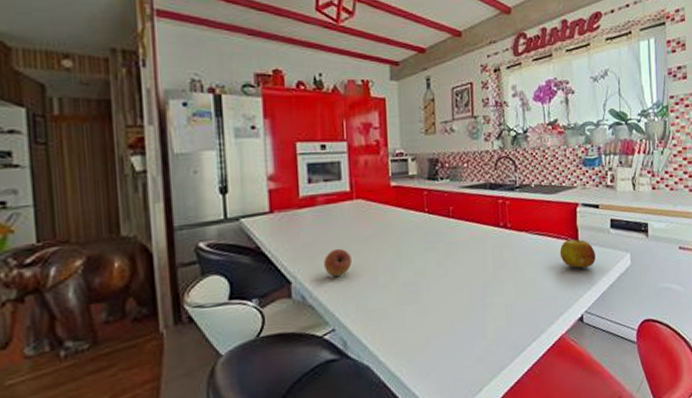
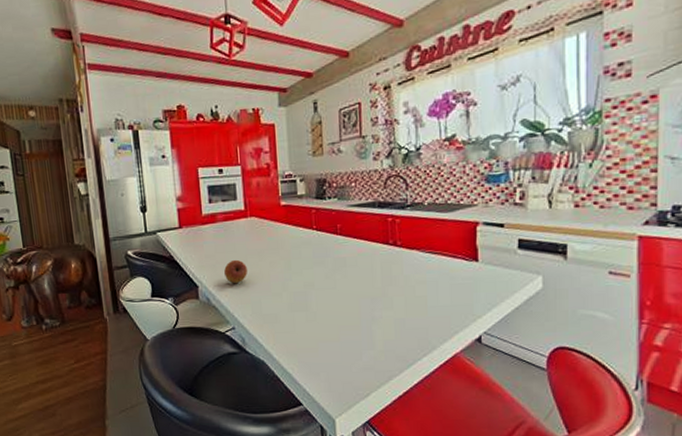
fruit: present [559,239,596,268] -> none [455,259,498,289]

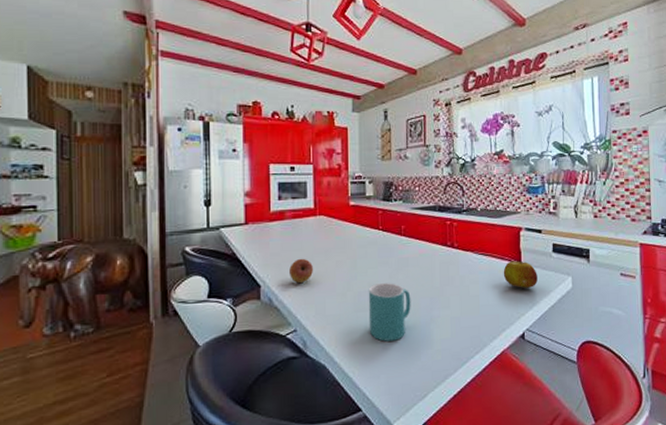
mug: none [304,283,350,341] -> present [368,283,411,342]
fruit: none [455,259,498,289] -> present [503,261,538,288]

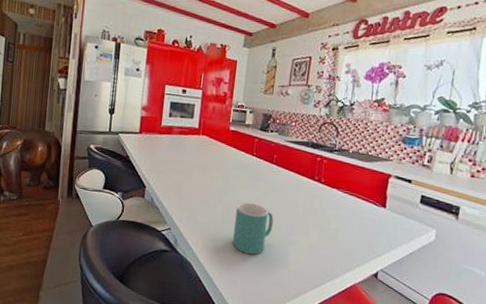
fruit: present [289,258,314,283] -> none [170,169,192,190]
fruit: present [503,261,538,288] -> none [365,204,401,233]

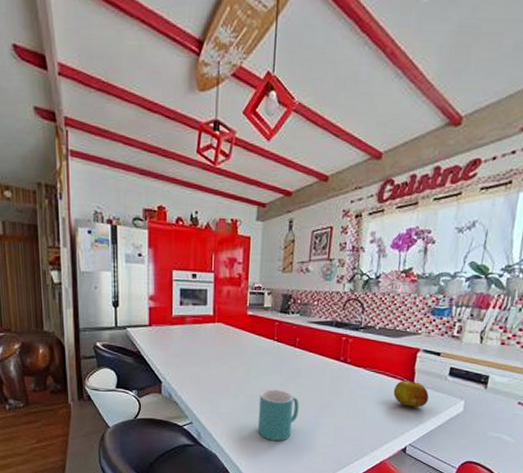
fruit: none [365,204,401,233] -> present [393,380,429,407]

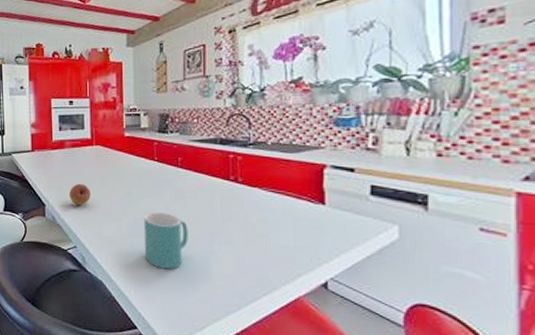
fruit: none [188,360,211,382] -> present [70,183,92,205]
fruit: present [393,380,429,407] -> none [300,201,347,233]

